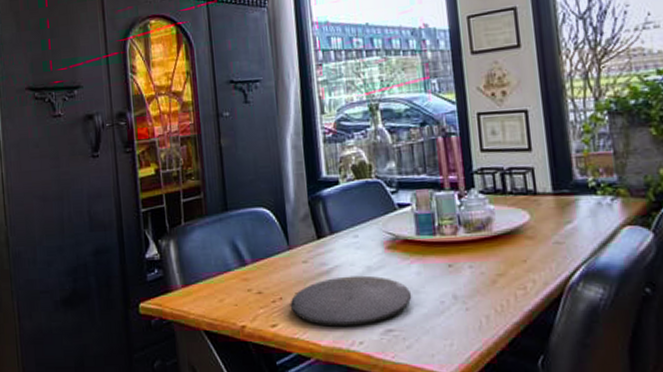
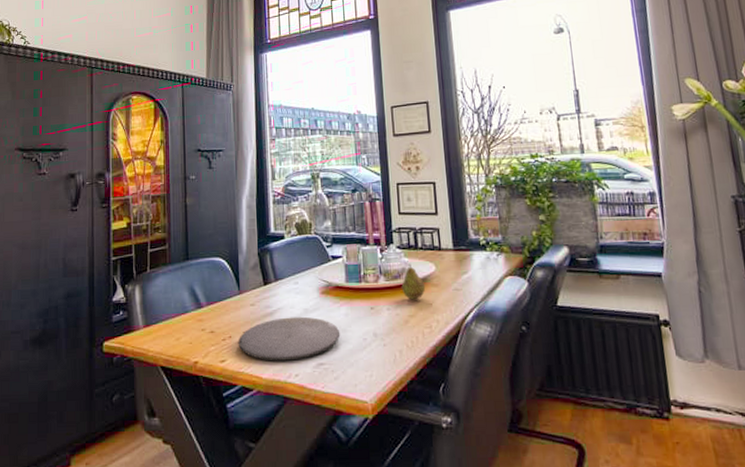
fruit: none [486,211,518,256] -> present [401,263,426,300]

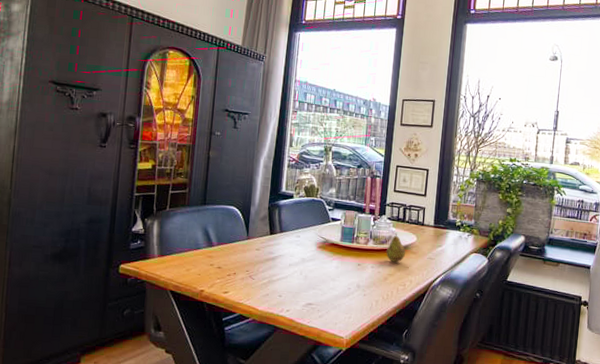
plate: present [238,316,341,361] -> none [240,263,330,299]

